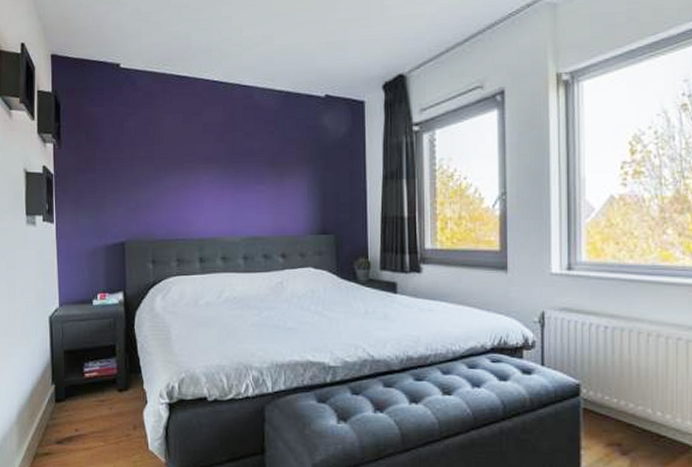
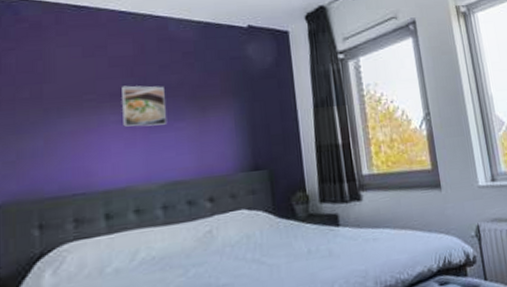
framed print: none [213,150,249,187] -> present [122,85,166,127]

